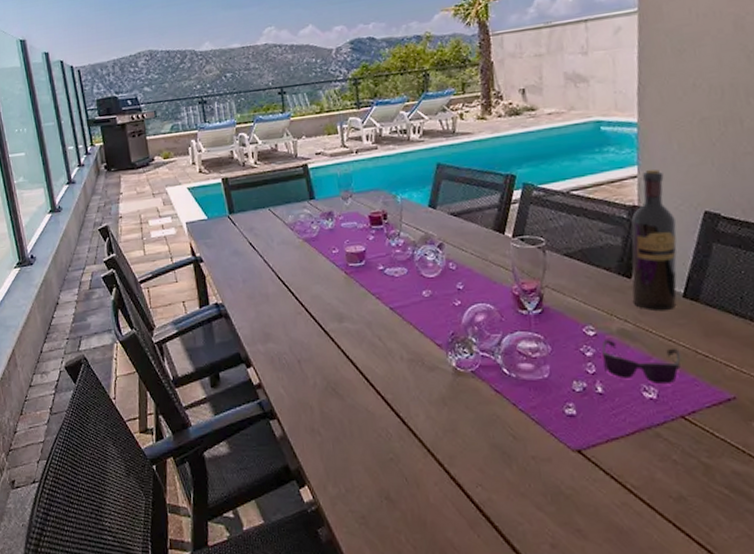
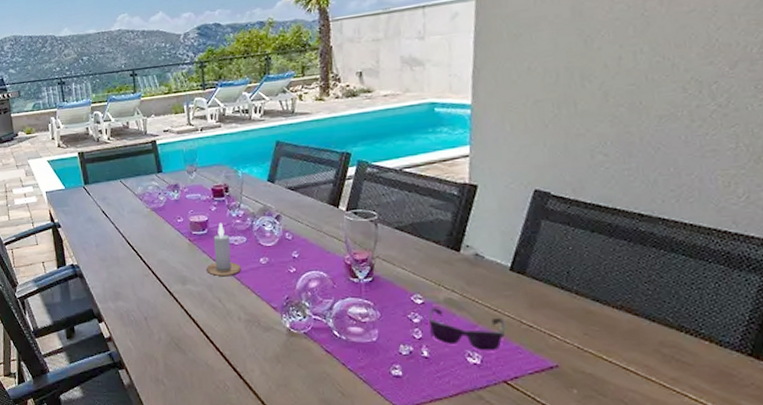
candle: none [364,253,402,313] -> present [206,223,241,277]
wine bottle: present [631,169,677,312] -> none [459,148,507,283]

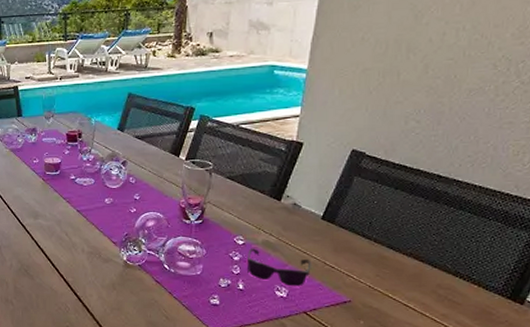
candle: present [206,223,241,277] -> none [57,165,88,214]

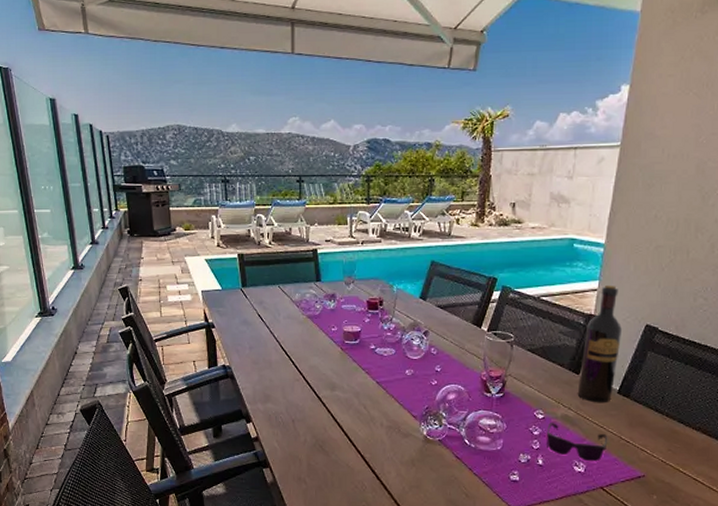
wine bottle: none [278,110,327,229] -> present [577,284,623,403]

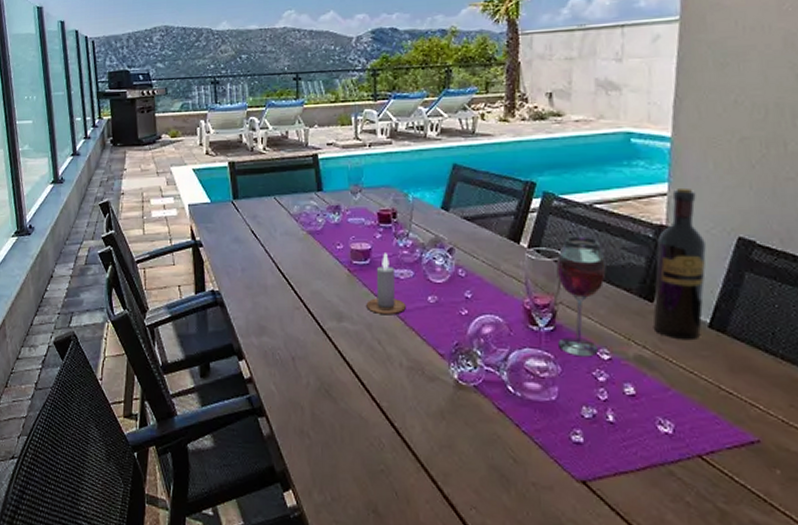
candle: none [355,334,388,385] -> present [366,253,406,315]
wineglass: none [506,322,546,417] -> present [556,236,606,357]
sunglasses: present [547,422,608,462] -> none [616,365,702,420]

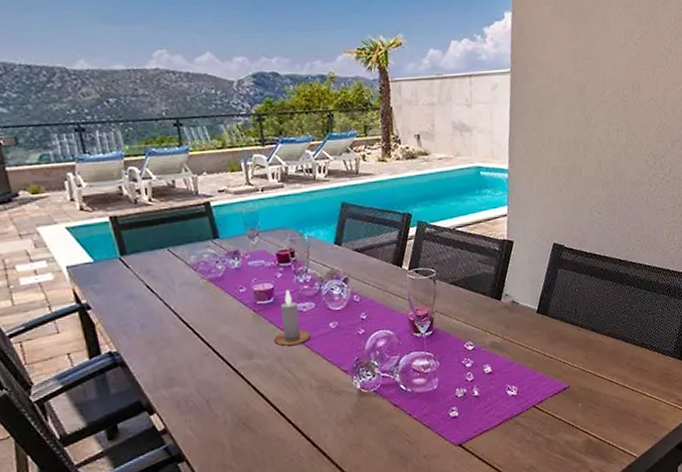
wineglass: present [556,236,606,357] -> none [431,255,468,352]
wine bottle: present [652,187,707,341] -> none [501,209,534,326]

